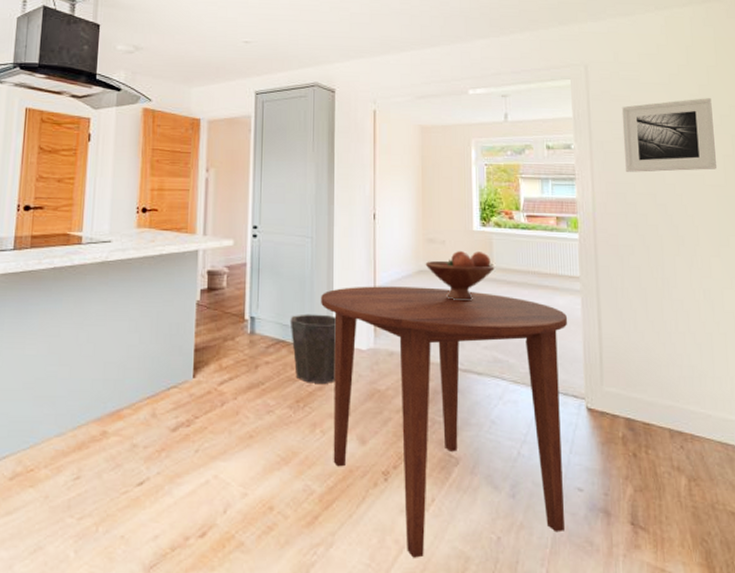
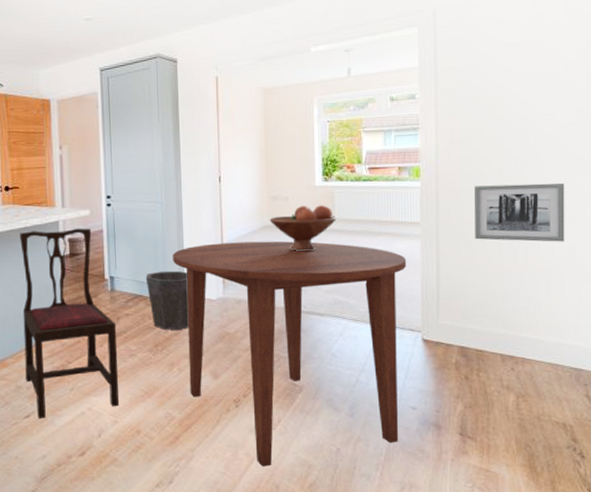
dining chair: none [144,259,254,488] -> present [20,228,119,419]
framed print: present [621,98,716,172] -> none [470,33,568,117]
wall art: none [631,242,724,307] -> present [473,183,565,242]

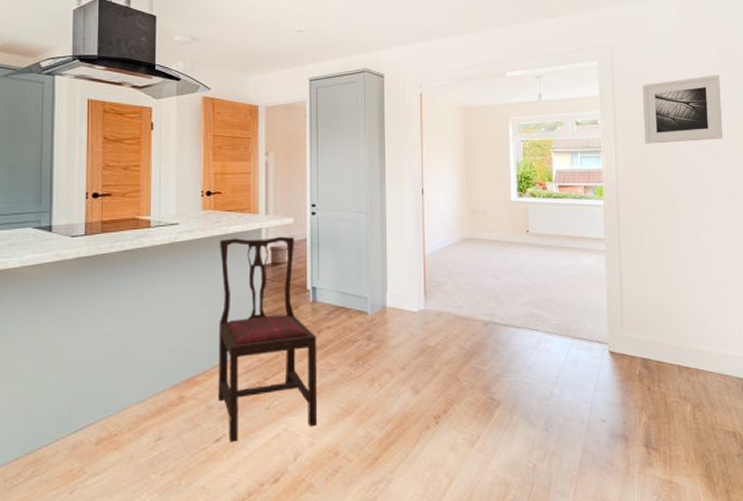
waste bin: present [145,270,189,330] -> none [348,281,390,343]
dining table: present [173,241,407,467] -> none [376,253,594,487]
fruit bowl: present [269,205,336,252] -> none [469,220,530,265]
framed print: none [470,33,568,117] -> present [642,75,722,144]
wall art: present [473,183,565,242] -> none [649,205,726,260]

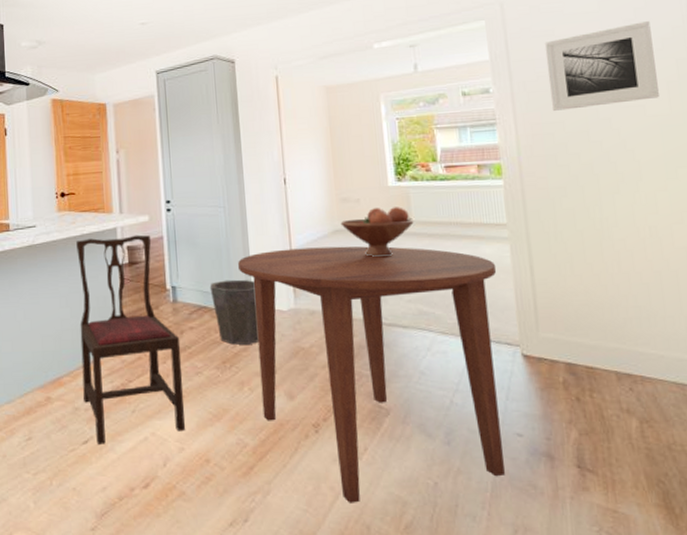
waste bin: none [348,281,390,343] -> present [209,279,259,345]
dining table: none [376,253,594,487] -> present [238,246,505,503]
fruit bowl: none [469,220,530,265] -> present [340,207,414,258]

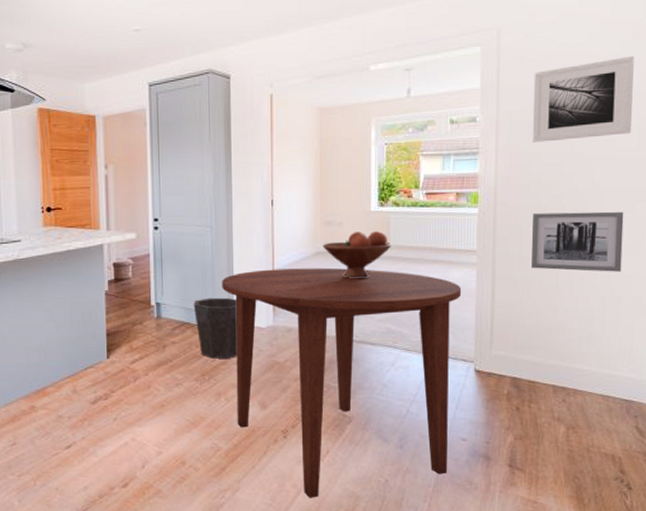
dining chair: present [76,234,185,446] -> none [62,252,164,450]
wall art: none [563,178,674,244] -> present [531,211,624,272]

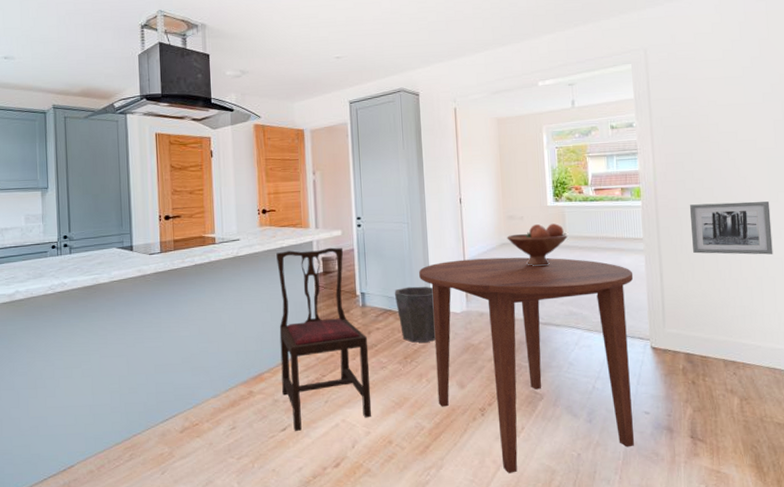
dining chair: none [62,252,164,450] -> present [276,247,371,432]
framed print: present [532,56,634,142] -> none [679,69,767,143]

